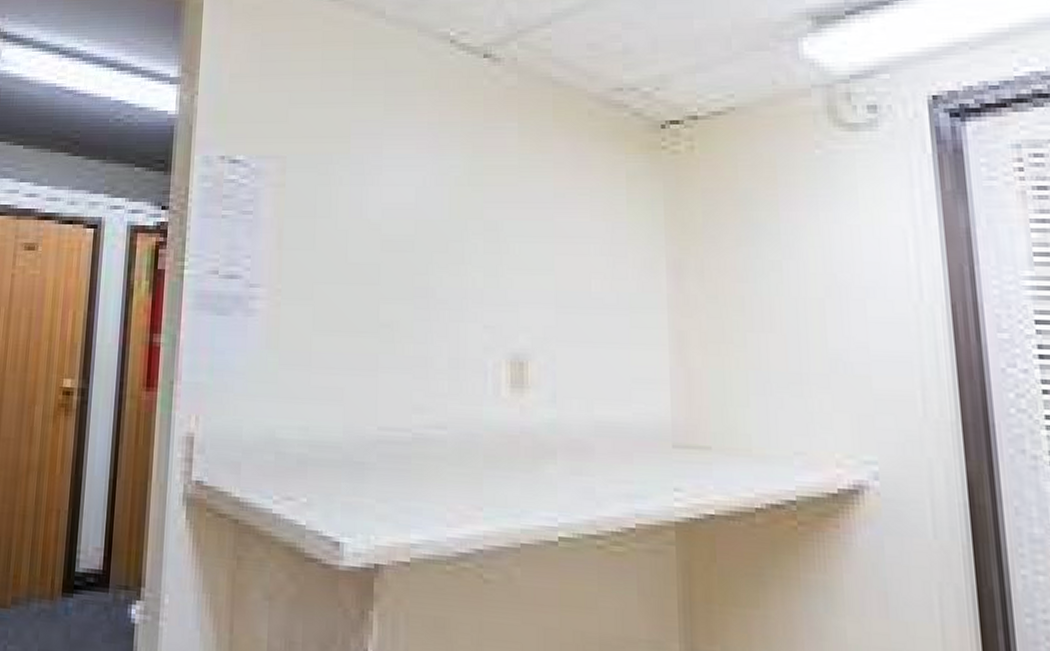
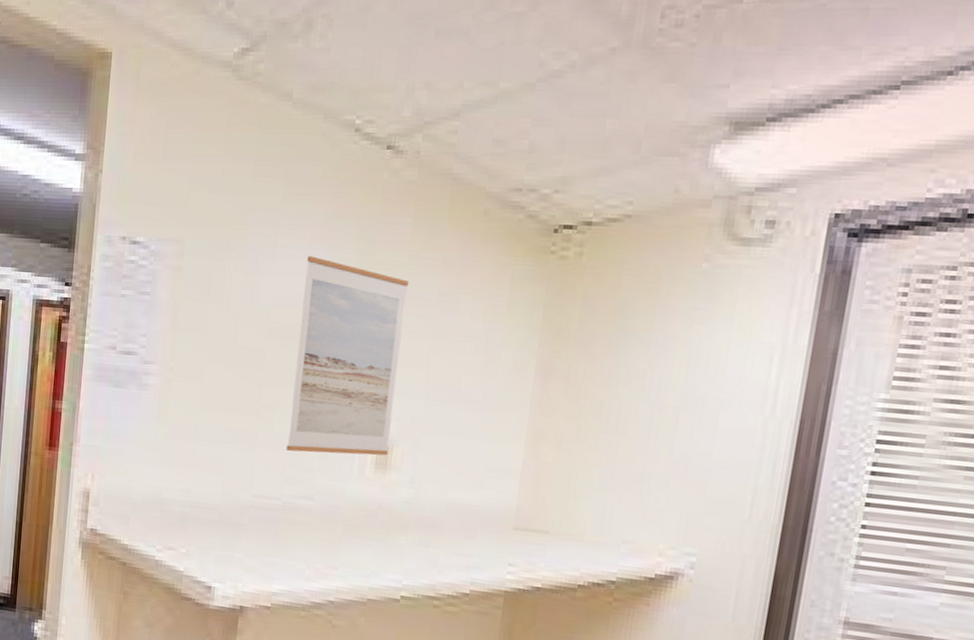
wall art: none [411,165,524,375] -> present [286,256,409,456]

